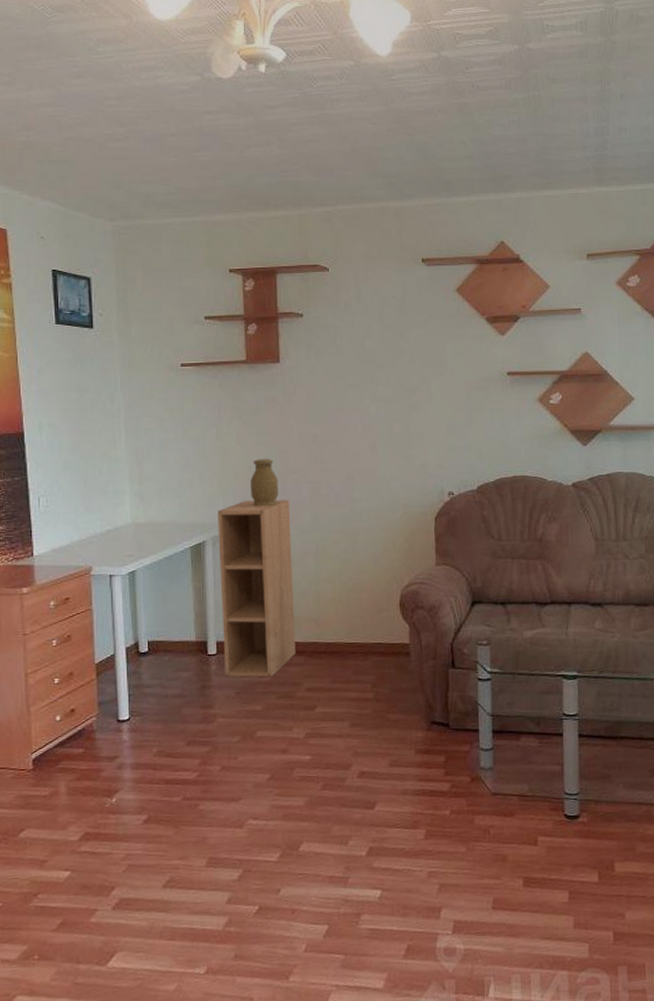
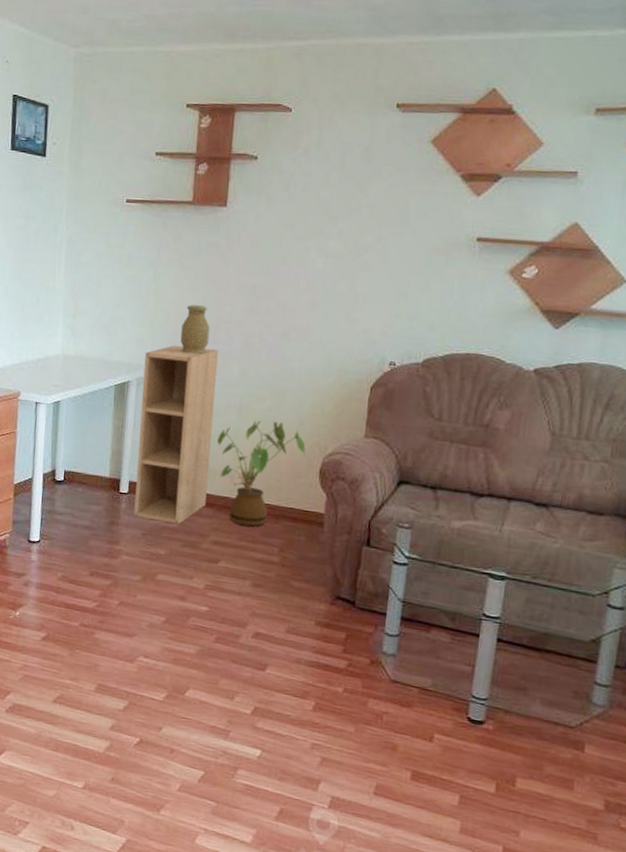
house plant: none [299,562,384,668] -> present [217,420,306,527]

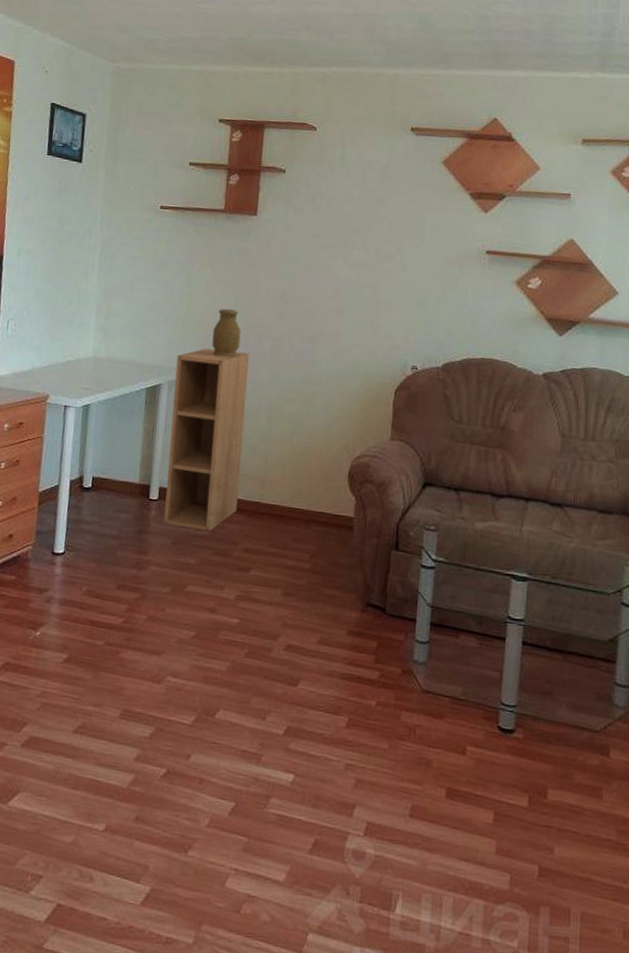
house plant: present [217,420,306,527] -> none [248,423,335,533]

